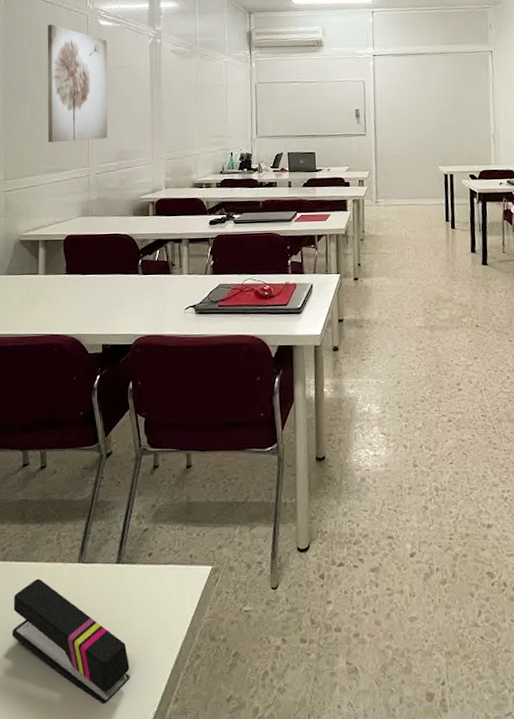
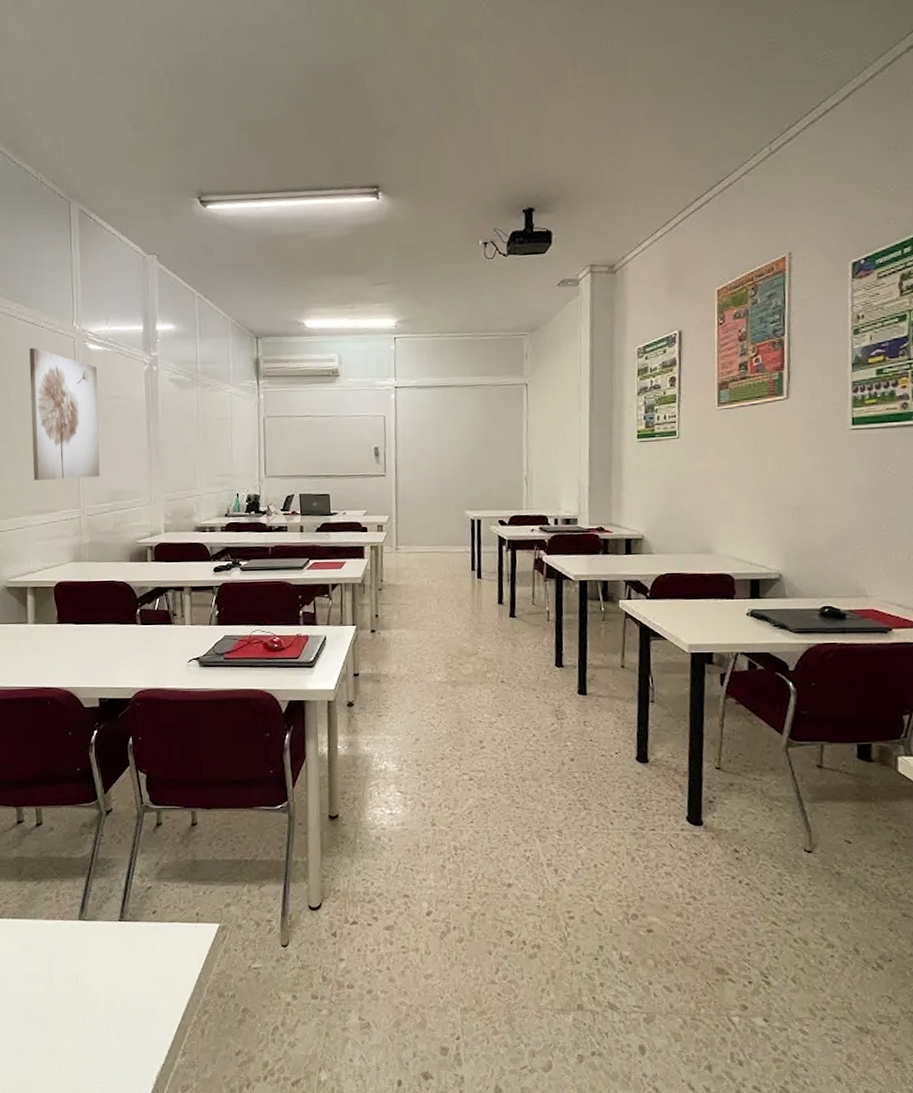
stapler: present [12,578,130,705] -> none [11,935,136,1058]

